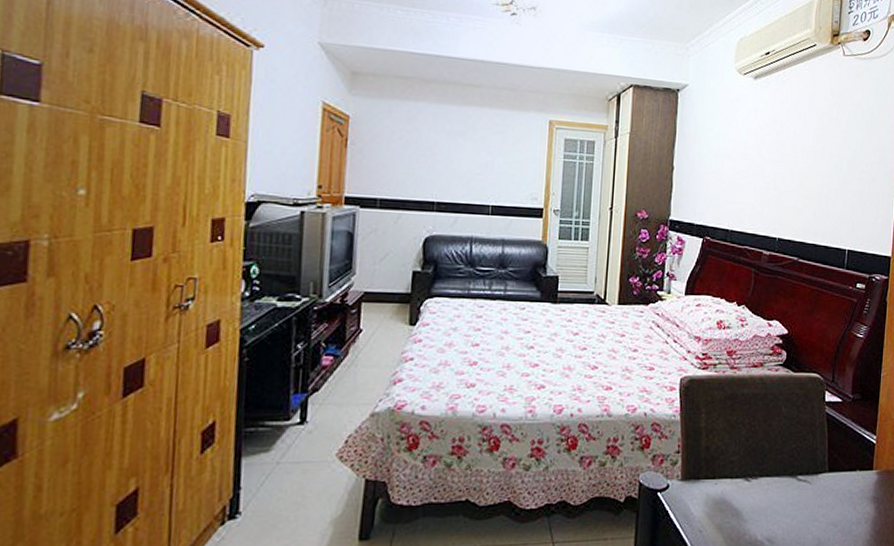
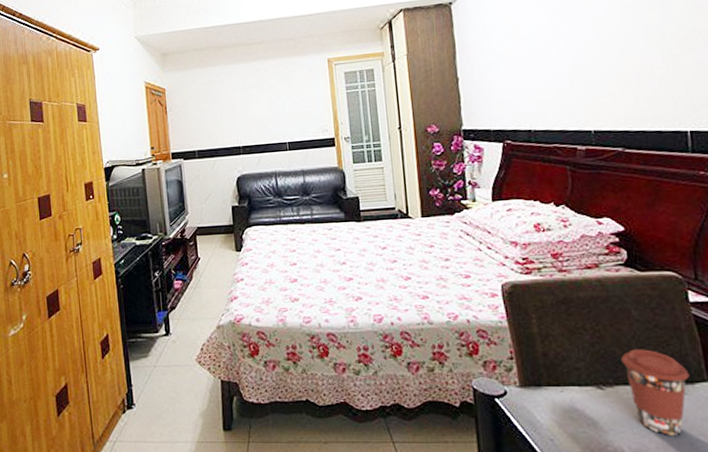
coffee cup: none [767,443,816,522] -> present [621,349,690,435]

